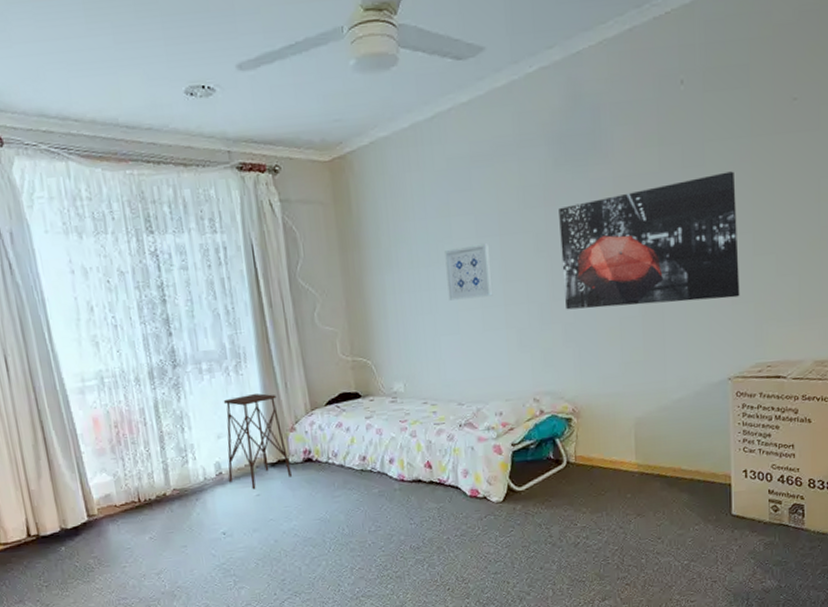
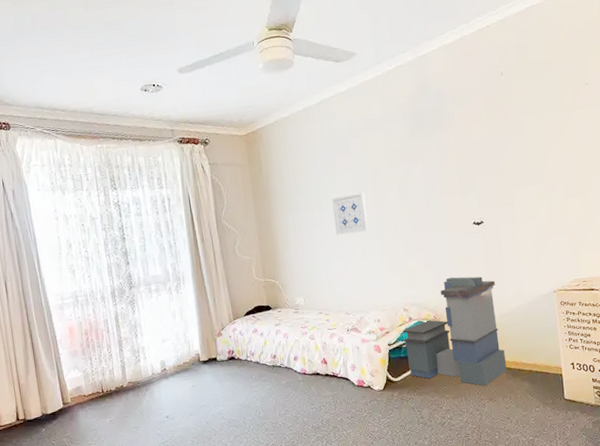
side table: present [223,393,292,490] -> none [167,307,219,382]
storage bin: none [531,358,662,498] -> present [403,276,508,386]
wall art: present [559,171,740,310] -> none [416,136,557,241]

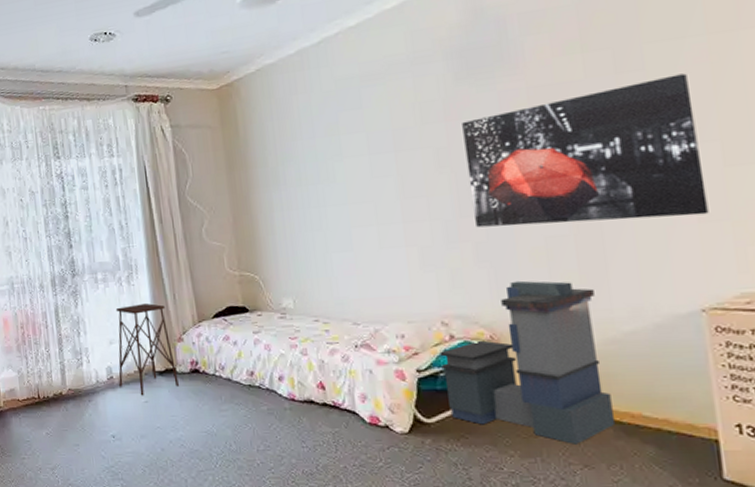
side table: none [167,307,219,382] -> present [115,303,179,396]
wall art: present [332,192,369,235] -> none [335,160,390,218]
wall art: none [416,136,557,241] -> present [462,73,709,228]

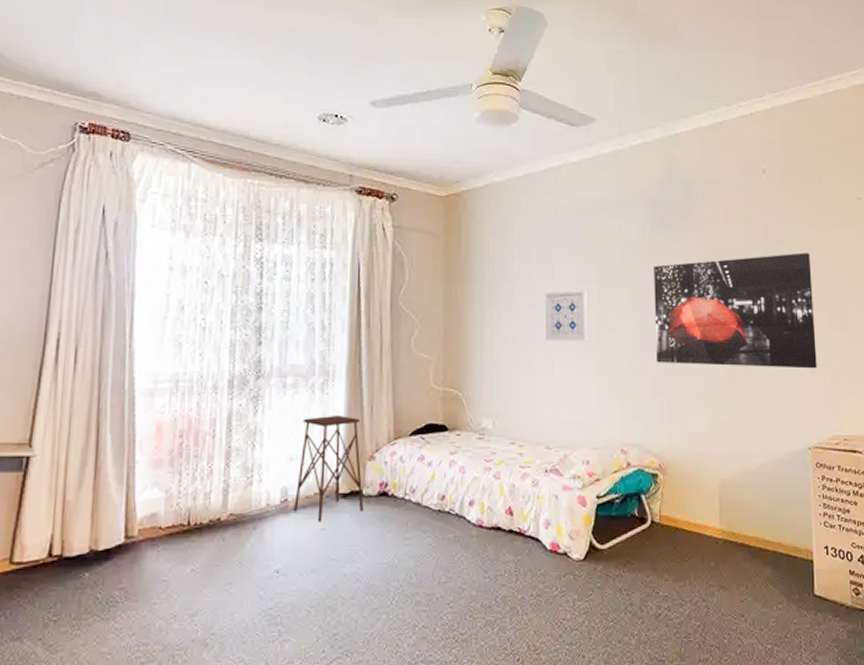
wall art: none [335,160,390,218] -> present [545,290,588,341]
storage bin: present [440,280,616,445] -> none [617,414,746,567]

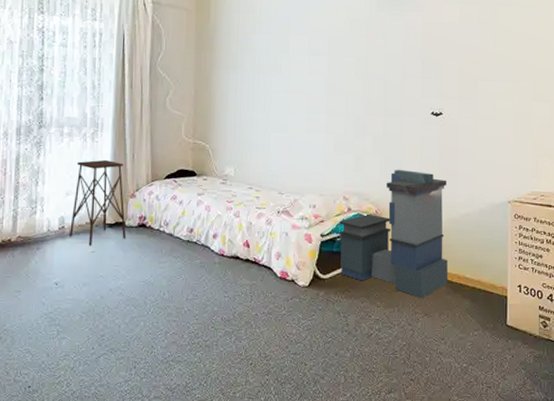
wall art: present [545,290,588,341] -> none [281,60,319,104]
storage bin: none [617,414,746,567] -> present [339,169,448,298]
wall art: present [654,253,817,369] -> none [376,31,521,134]

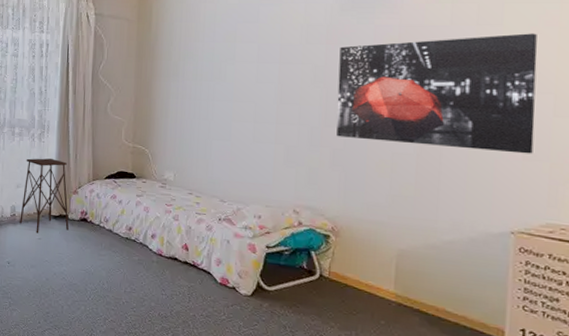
storage bin: present [339,169,448,298] -> none [287,185,425,326]
wall art: none [376,31,521,134] -> present [336,33,538,154]

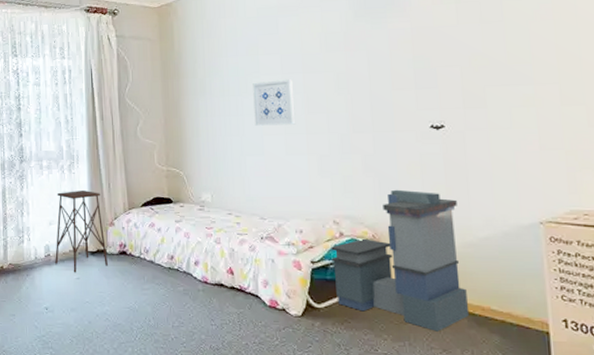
wall art: none [224,68,268,114] -> present [253,79,296,126]
storage bin: none [287,185,425,326] -> present [331,189,470,332]
wall art: present [336,33,538,154] -> none [359,27,548,144]

